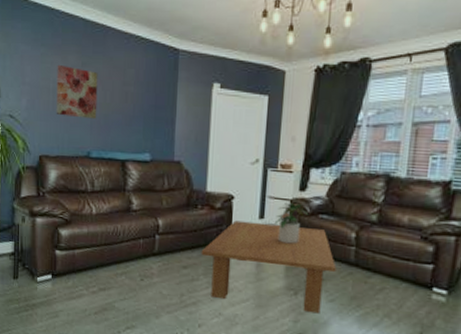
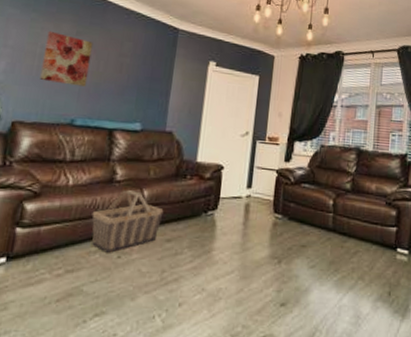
basket: none [115,219,178,277] -> present [91,190,164,254]
coffee table: present [201,220,337,314] -> none [187,190,317,281]
potted plant: present [274,202,308,244] -> none [261,172,292,213]

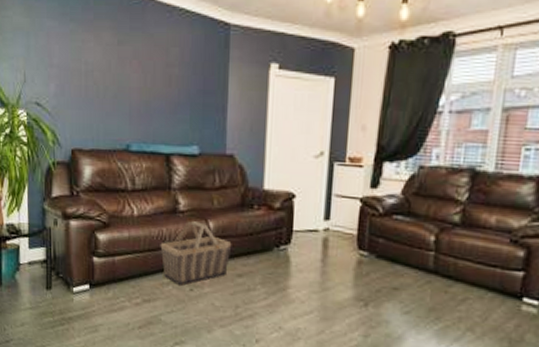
wall art: present [40,30,93,87] -> none [89,42,137,106]

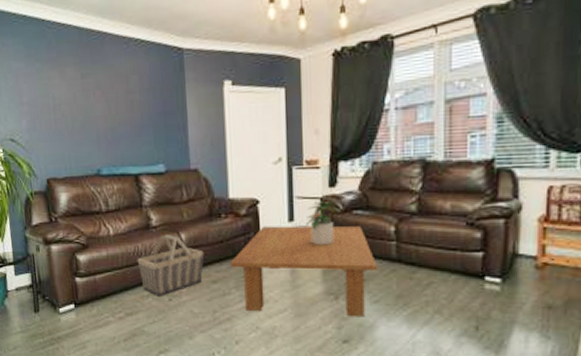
coffee table: none [258,222,413,328] -> present [230,225,378,317]
potted plant: none [341,201,380,249] -> present [305,200,340,245]

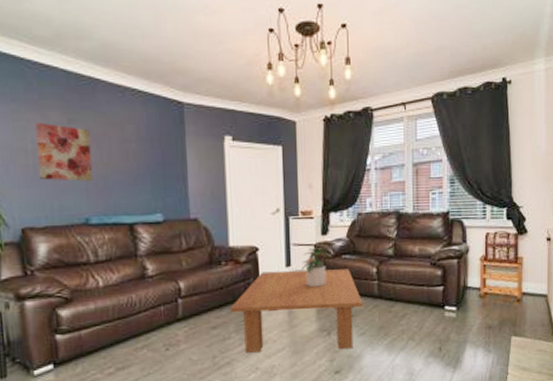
wall art: none [55,79,103,134] -> present [35,122,93,182]
basket: present [137,235,204,298] -> none [130,284,204,348]

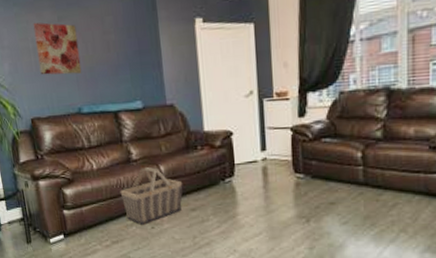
basket: none [130,284,204,348] -> present [120,167,183,226]
coffee table: present [230,269,363,353] -> none [207,153,346,238]
potted plant: present [301,247,332,287] -> none [277,130,310,173]

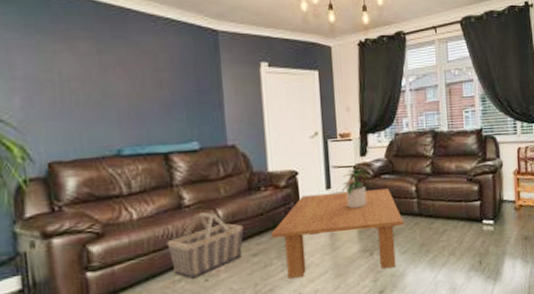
wall art: present [33,22,82,75] -> none [62,53,125,113]
coffee table: none [207,153,346,238] -> present [271,188,404,279]
potted plant: none [277,130,310,173] -> present [341,168,371,209]

